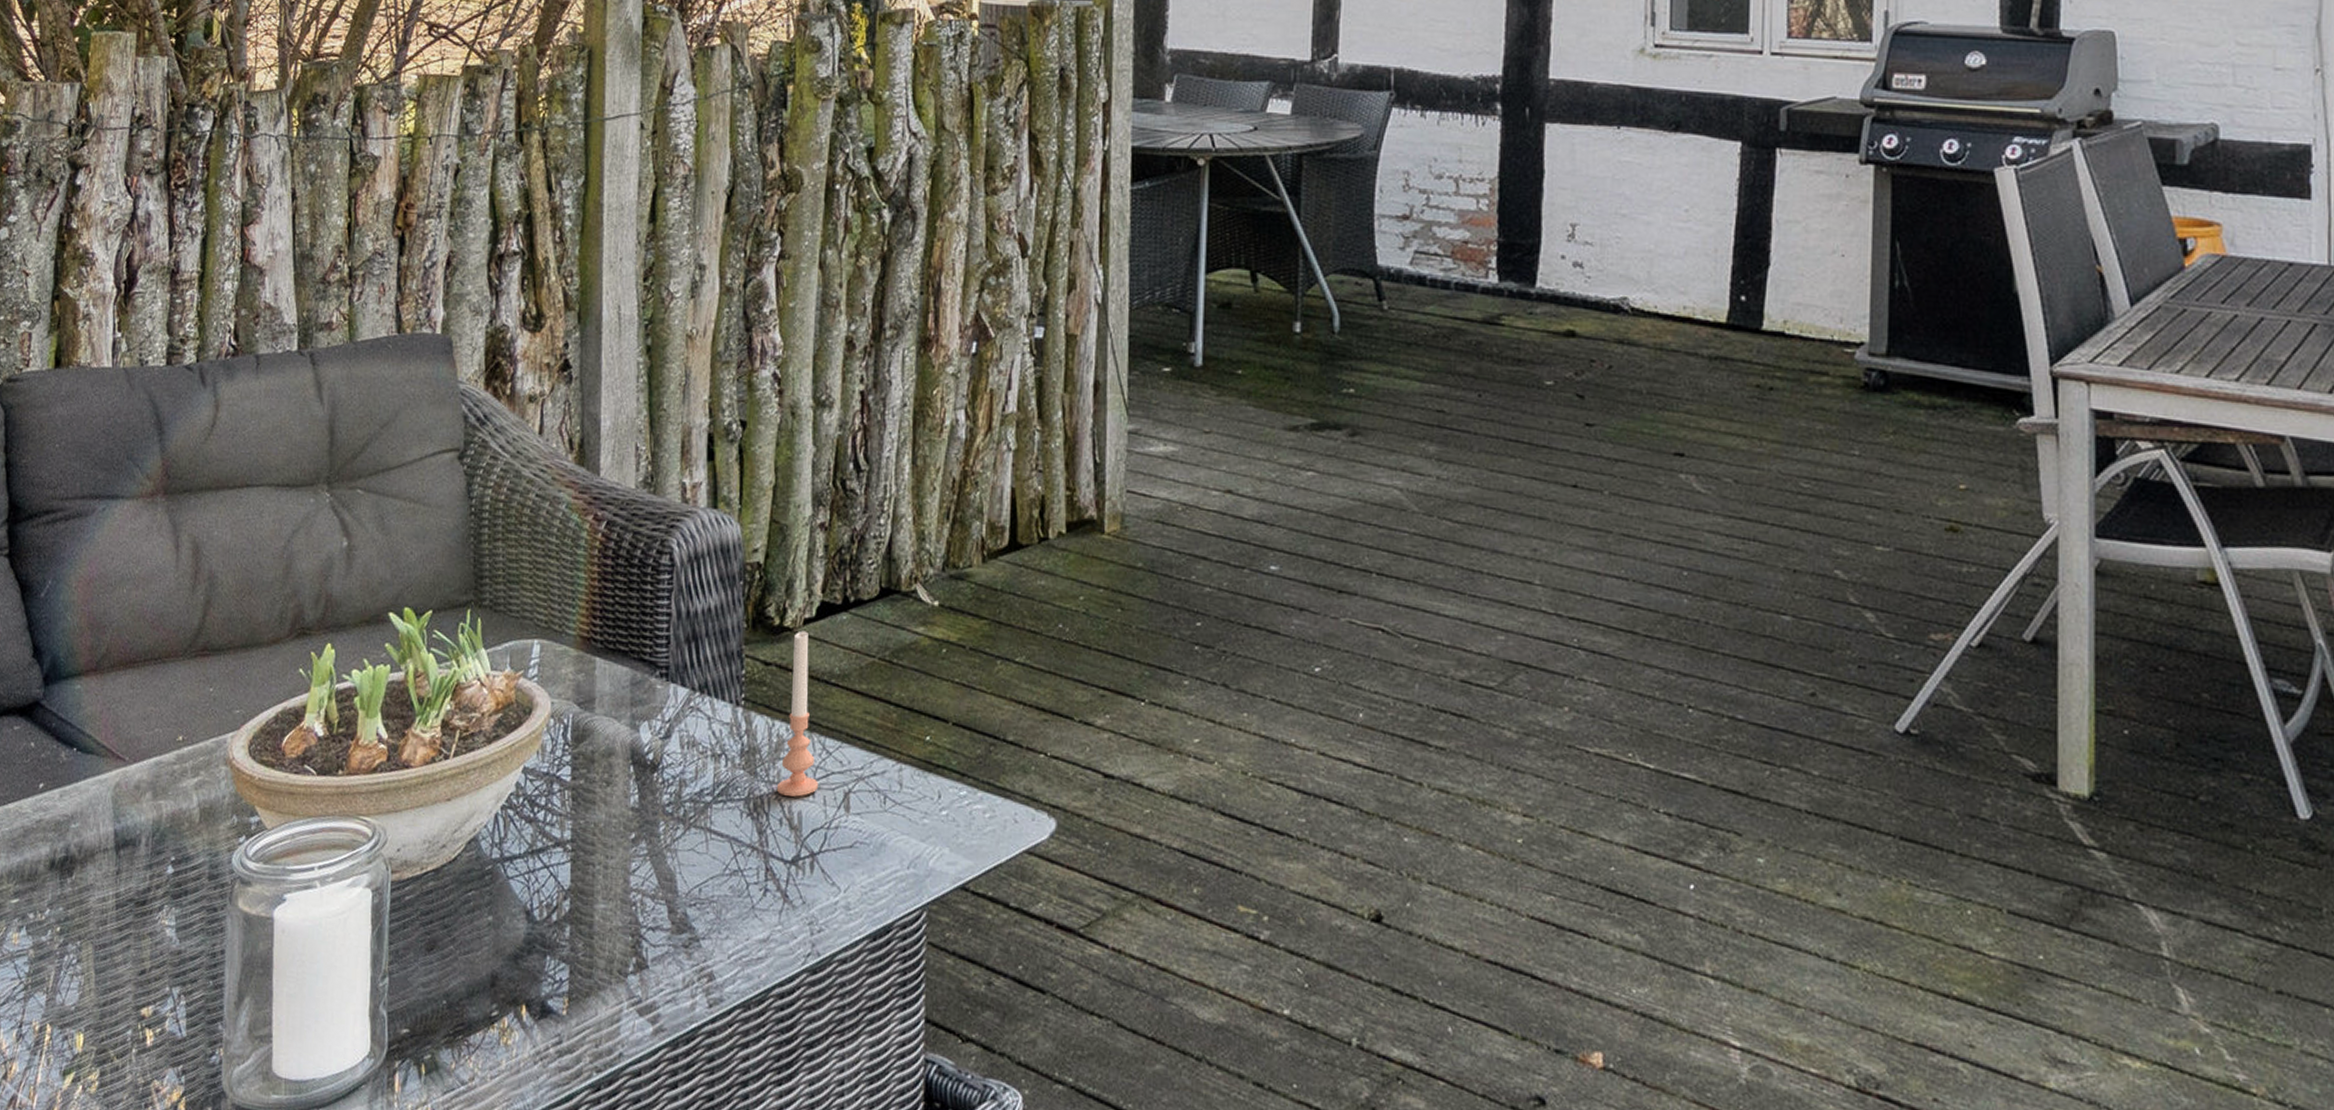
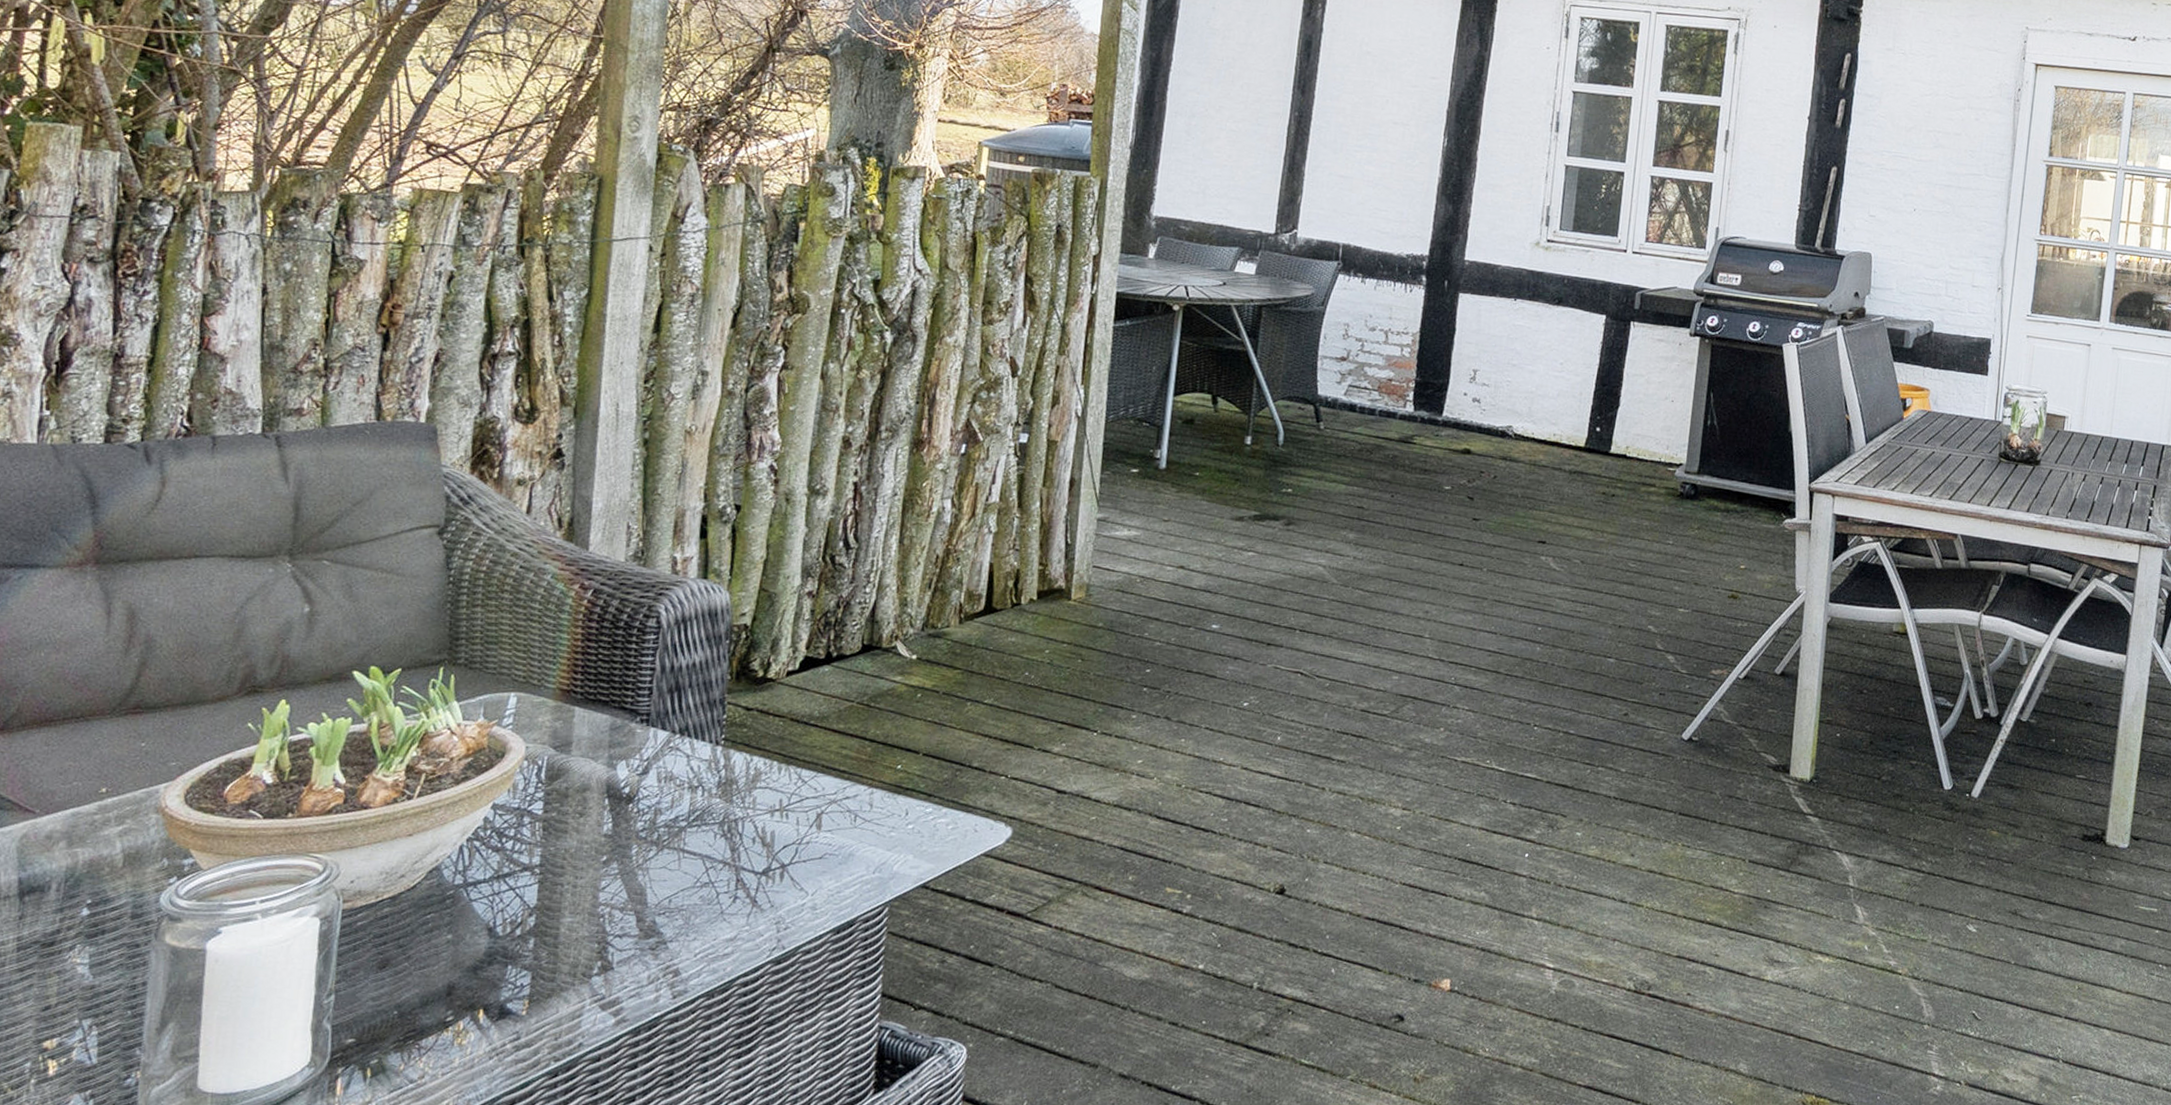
candle: present [776,630,818,797] -> none [751,681,792,819]

